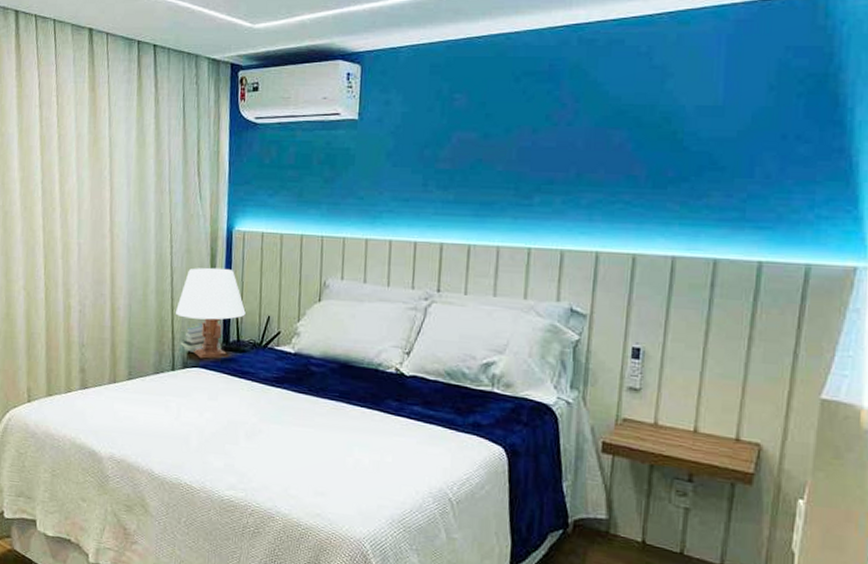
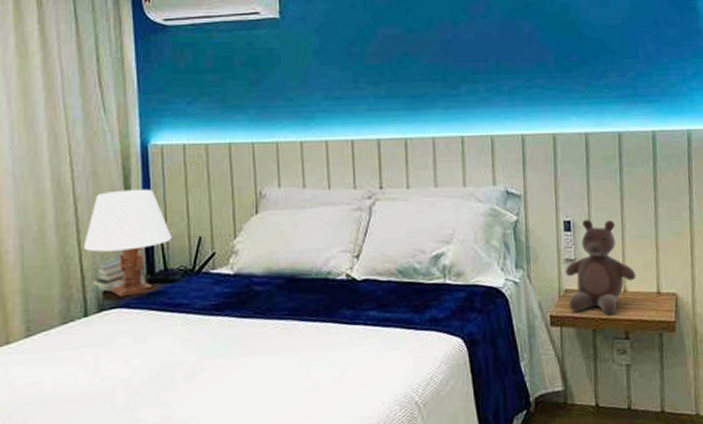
teddy bear: none [625,348,712,453] -> present [564,219,637,315]

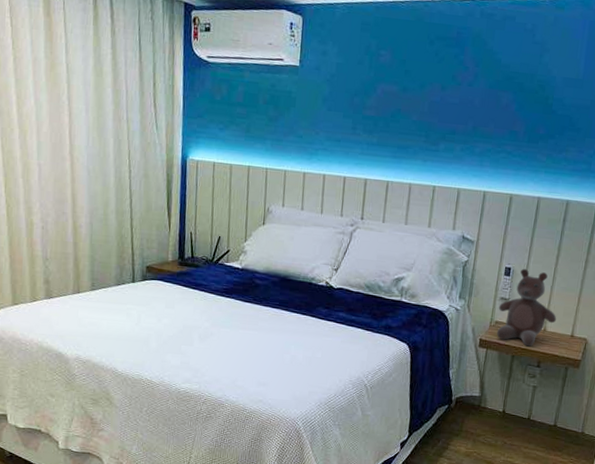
table lamp: present [84,188,172,297] -> none [135,191,199,273]
books: present [92,256,148,292] -> none [139,241,179,267]

